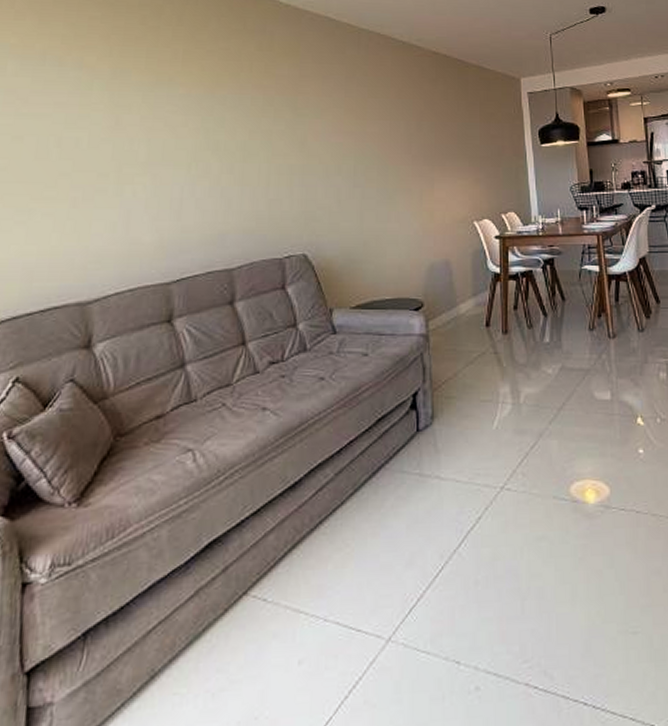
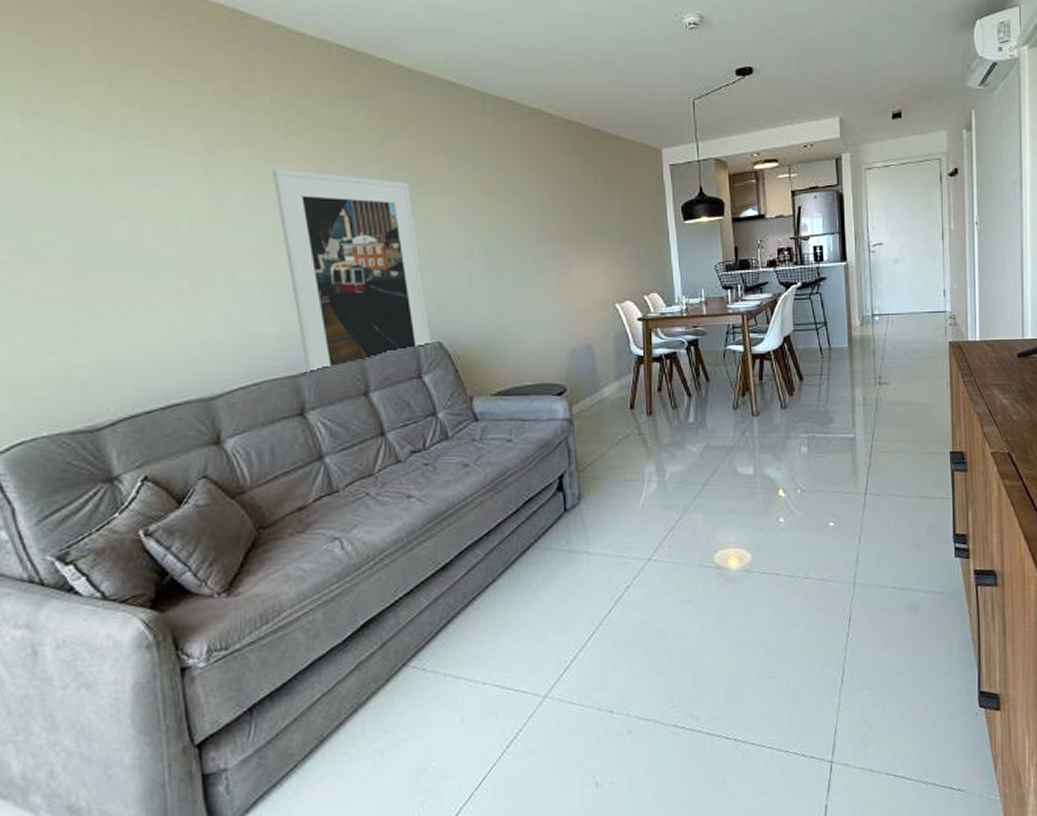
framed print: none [166,92,297,283] -> present [271,168,431,375]

